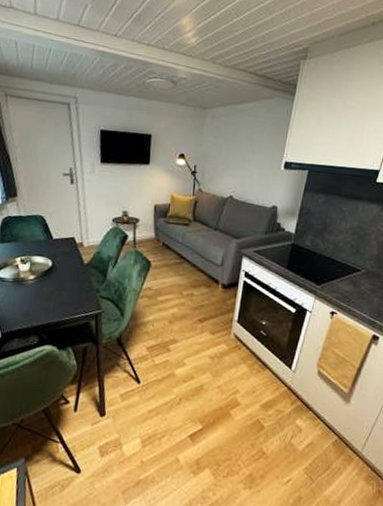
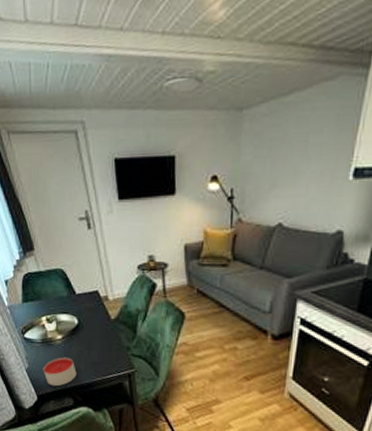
candle: none [11,296,45,325] -> present [43,357,76,387]

